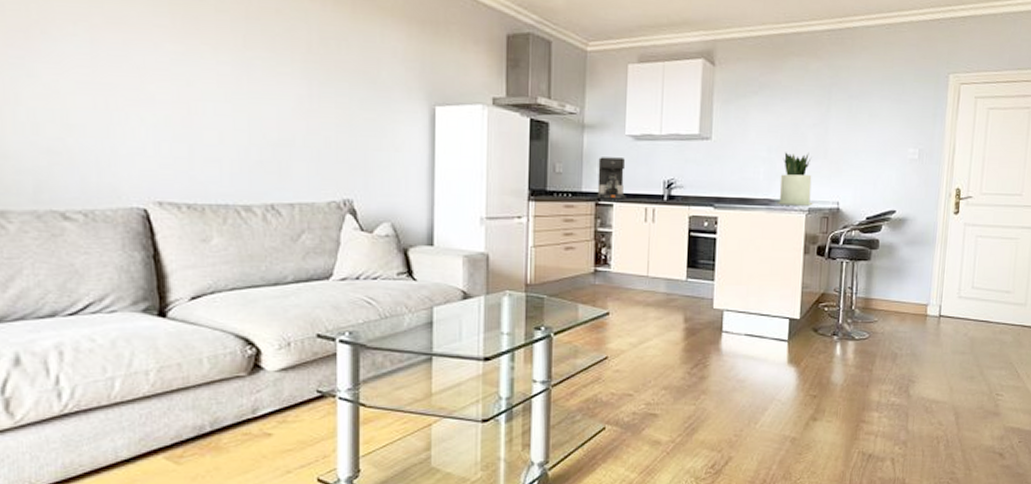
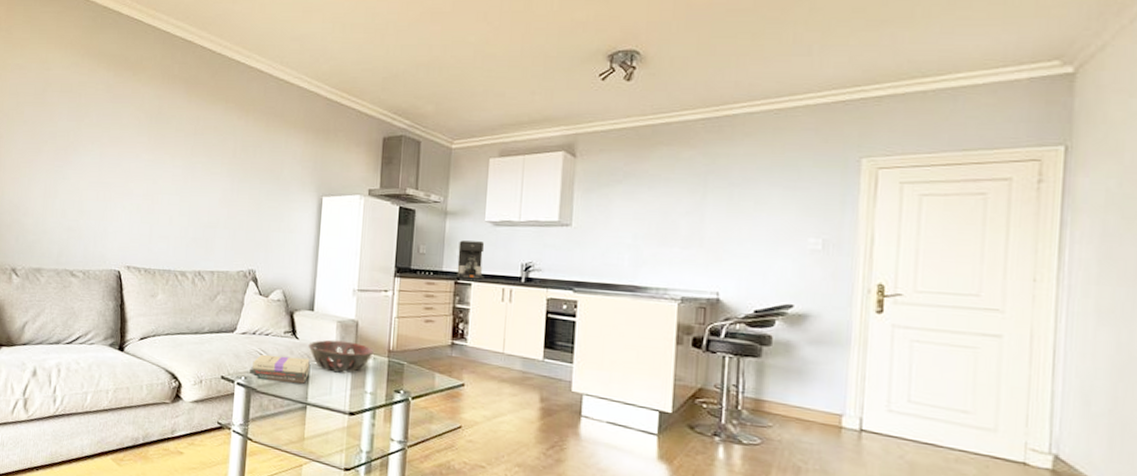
books: none [355,302,433,334] -> present [250,354,310,384]
decorative bowl: none [429,278,509,313] -> present [308,339,374,372]
planter: present [777,152,813,206] -> none [644,239,687,295]

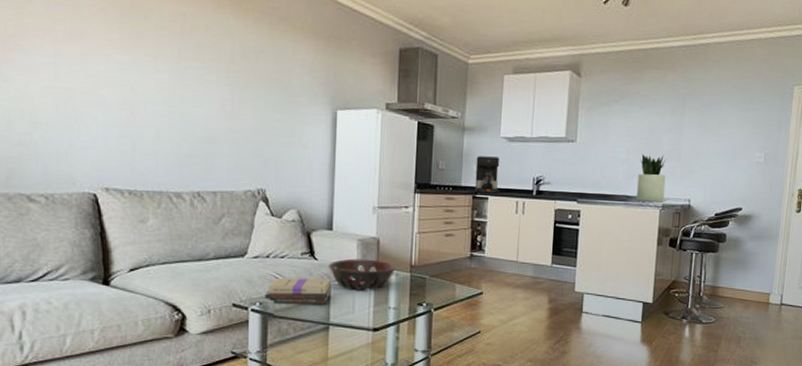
planter: none [644,239,687,295] -> present [634,154,667,203]

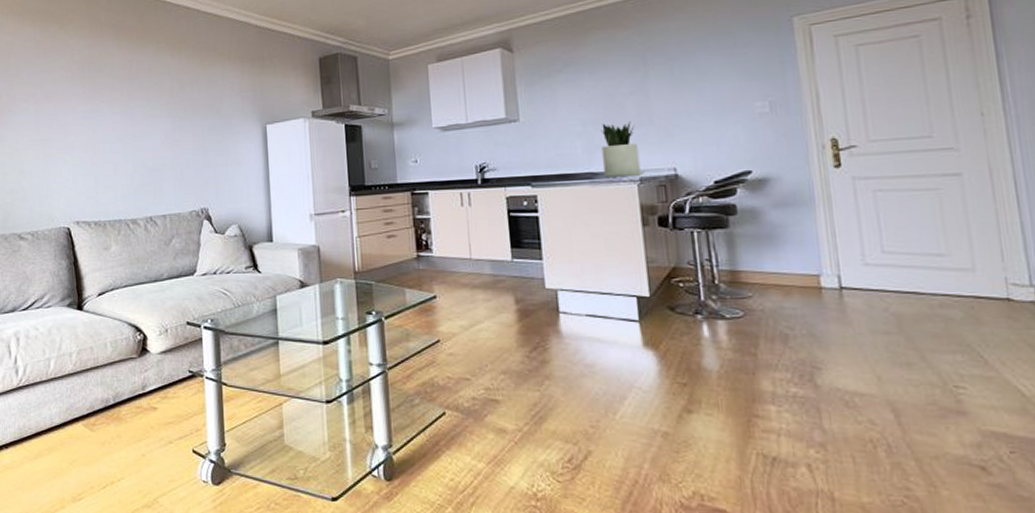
books: present [265,278,331,305] -> none [215,292,276,321]
decorative bowl: present [328,258,396,290] -> none [272,268,340,301]
coffee maker: present [474,156,500,194] -> none [409,149,440,190]

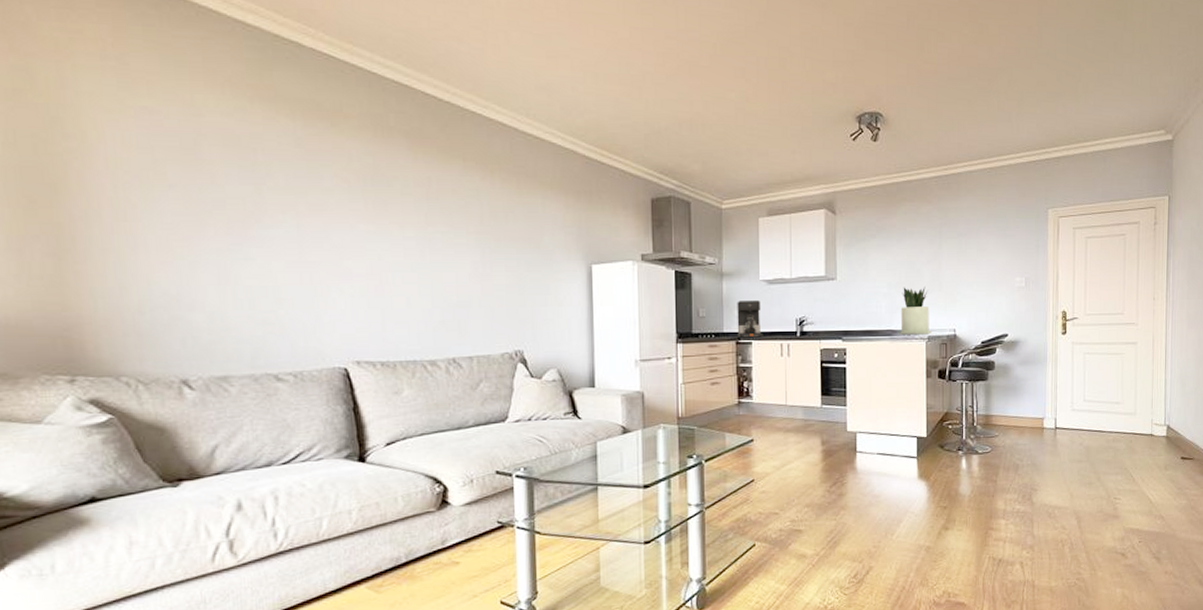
coffee maker: none [409,149,440,190] -> present [737,300,763,339]

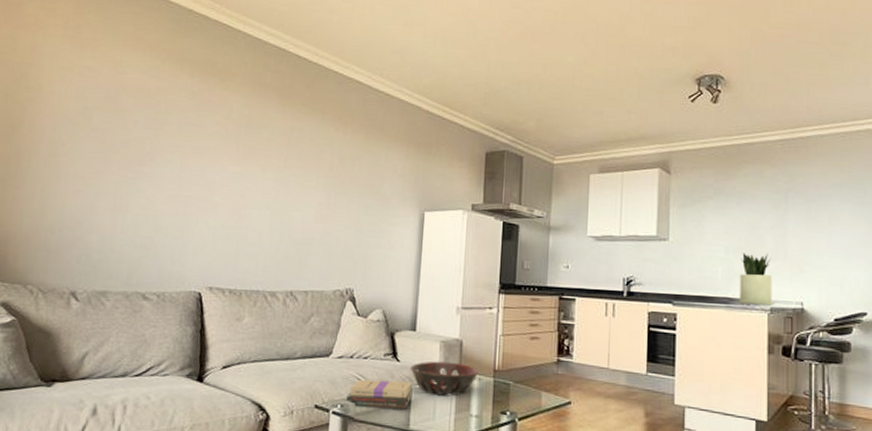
books: none [529,438,597,468] -> present [346,379,412,409]
decorative bowl: none [593,414,663,447] -> present [410,361,479,395]
coffee maker: present [737,300,763,339] -> none [561,255,588,295]

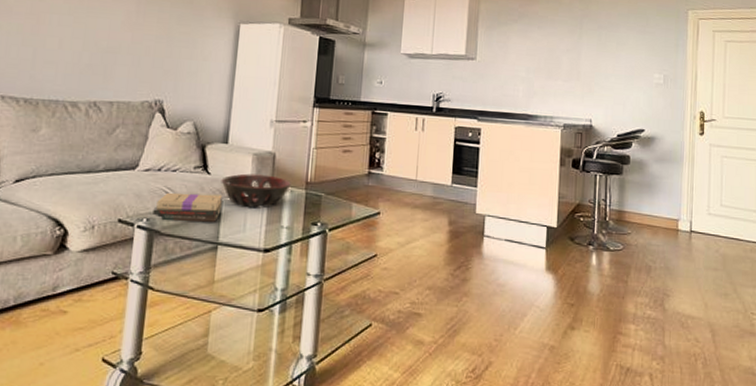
planter: present [737,252,775,306] -> none [535,73,568,122]

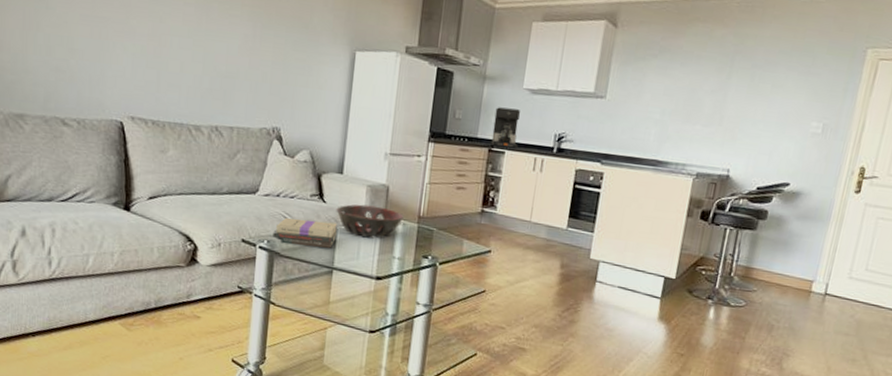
coffee maker: none [374,71,400,110] -> present [491,107,521,149]

